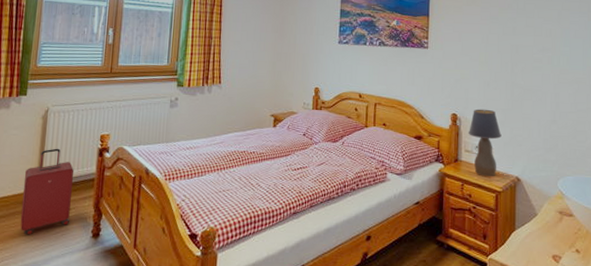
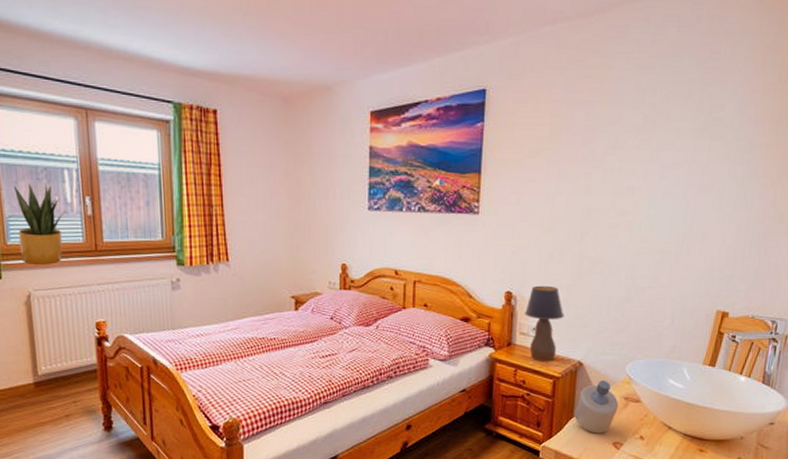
suitcase: present [20,148,75,235] -> none [17,337,78,429]
planter: none [46,17,90,85] -> present [13,183,65,266]
soap dispenser: none [515,194,555,247] -> present [573,379,619,434]

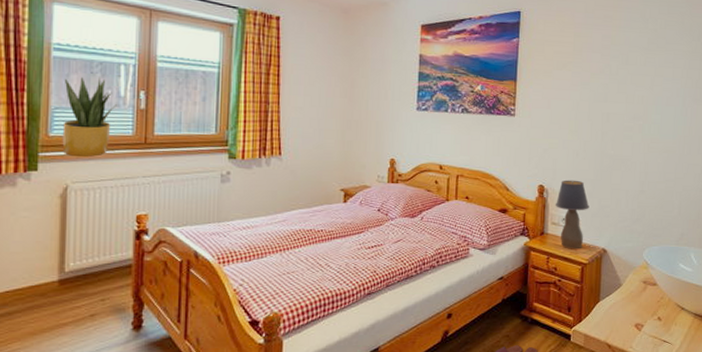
soap dispenser: present [573,379,619,434] -> none [600,265,639,316]

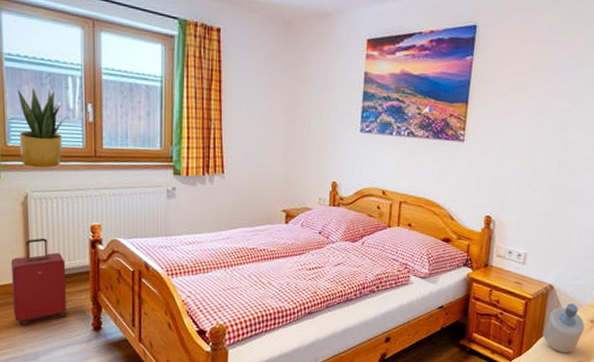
suitcase: none [40,231,106,331] -> present [10,238,68,326]
table lamp: present [556,180,589,249] -> none [502,211,539,284]
soap dispenser: none [600,265,639,316] -> present [543,302,585,353]

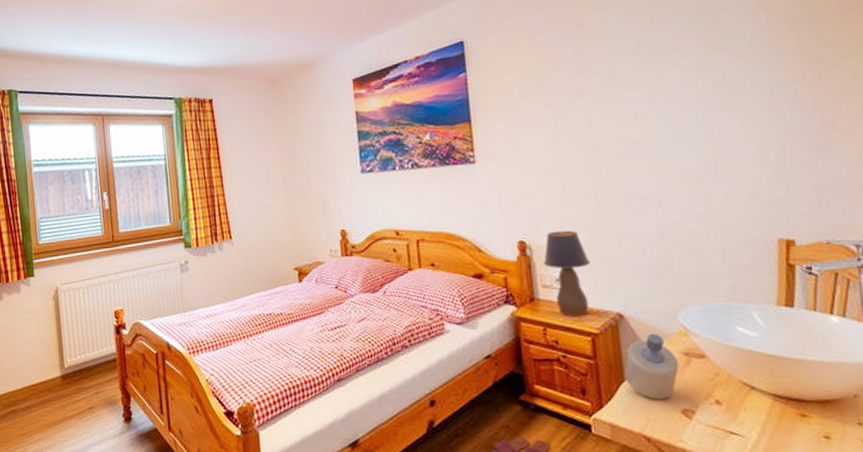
suitcase: present [10,238,68,326] -> none [46,329,100,424]
planter: present [17,88,67,168] -> none [44,185,86,261]
table lamp: none [502,211,539,284] -> present [544,230,590,317]

